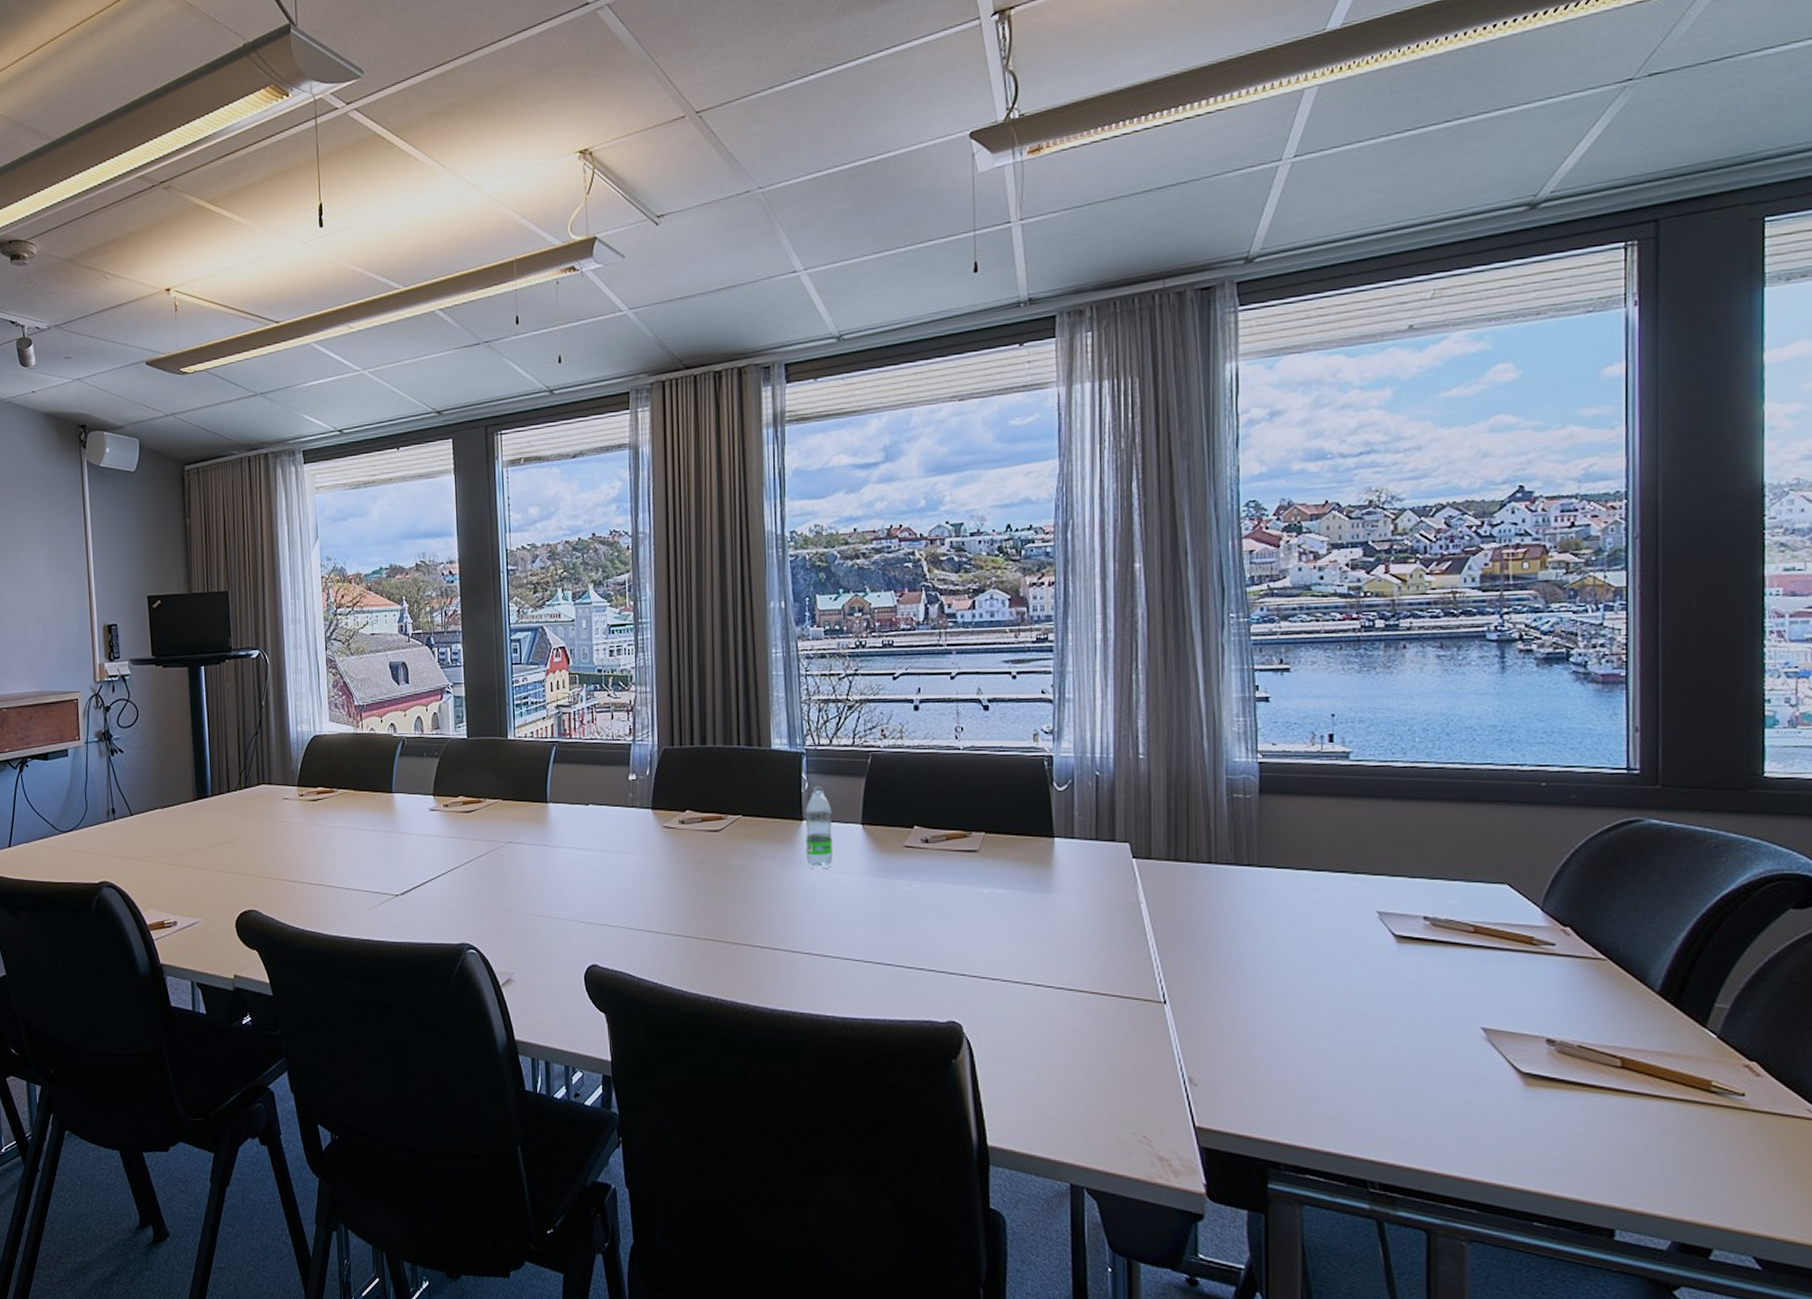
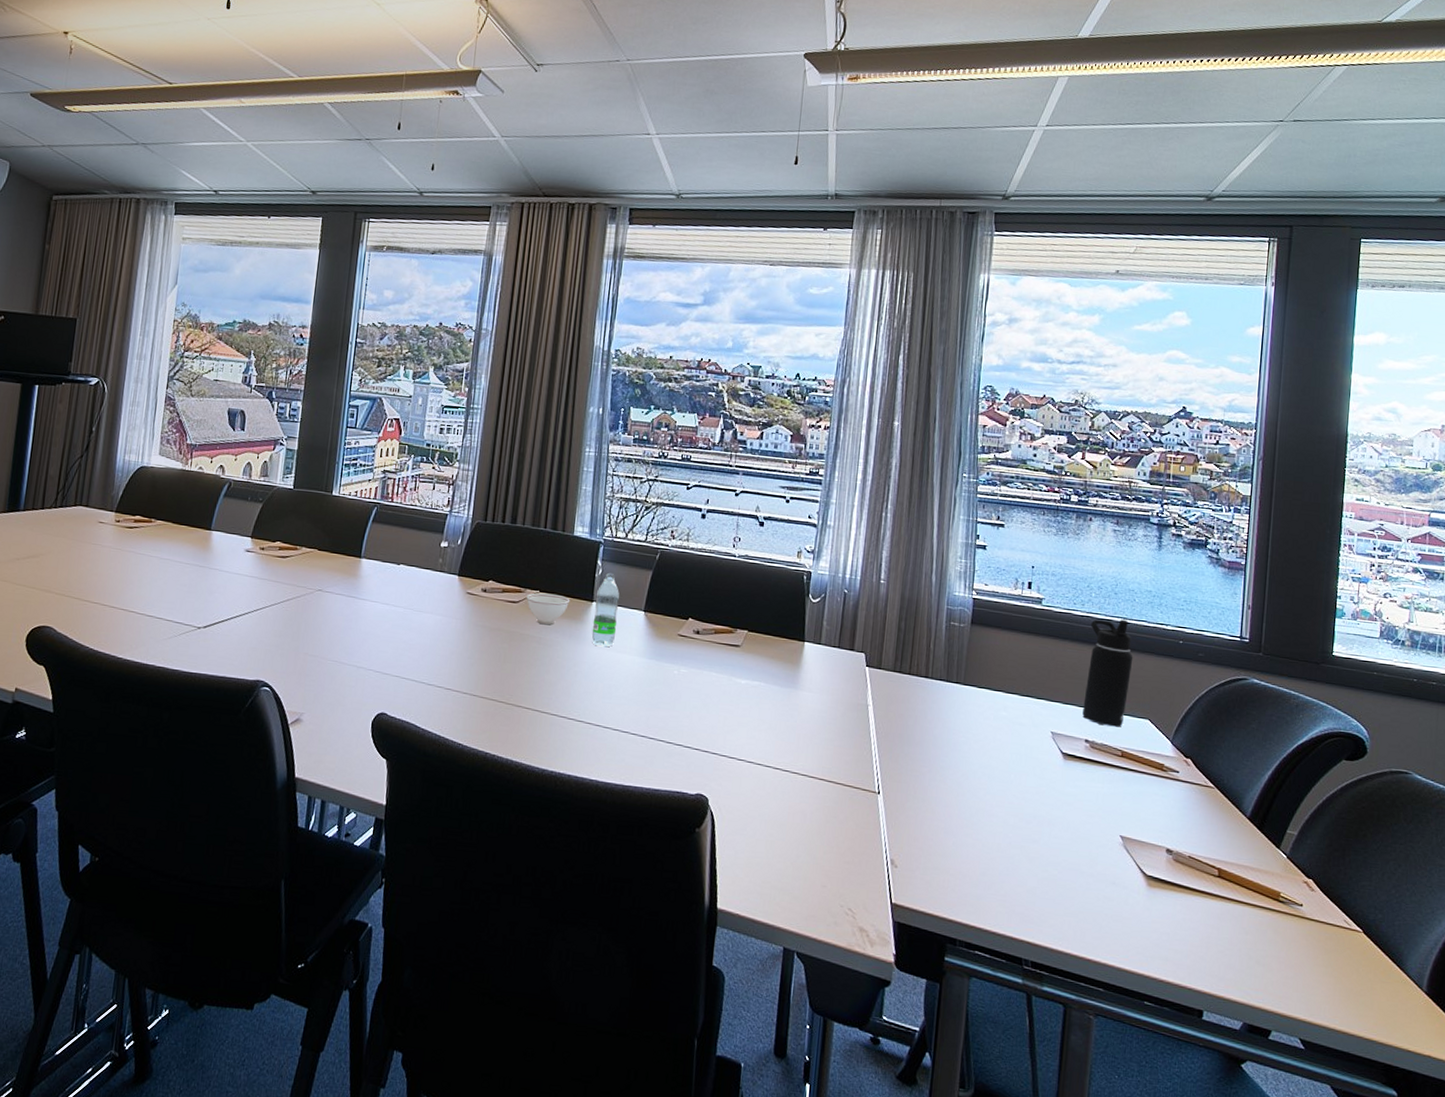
bowl: none [728,816,777,852] -> present [526,593,571,625]
water bottle: none [1417,765,1479,898] -> present [1082,619,1133,727]

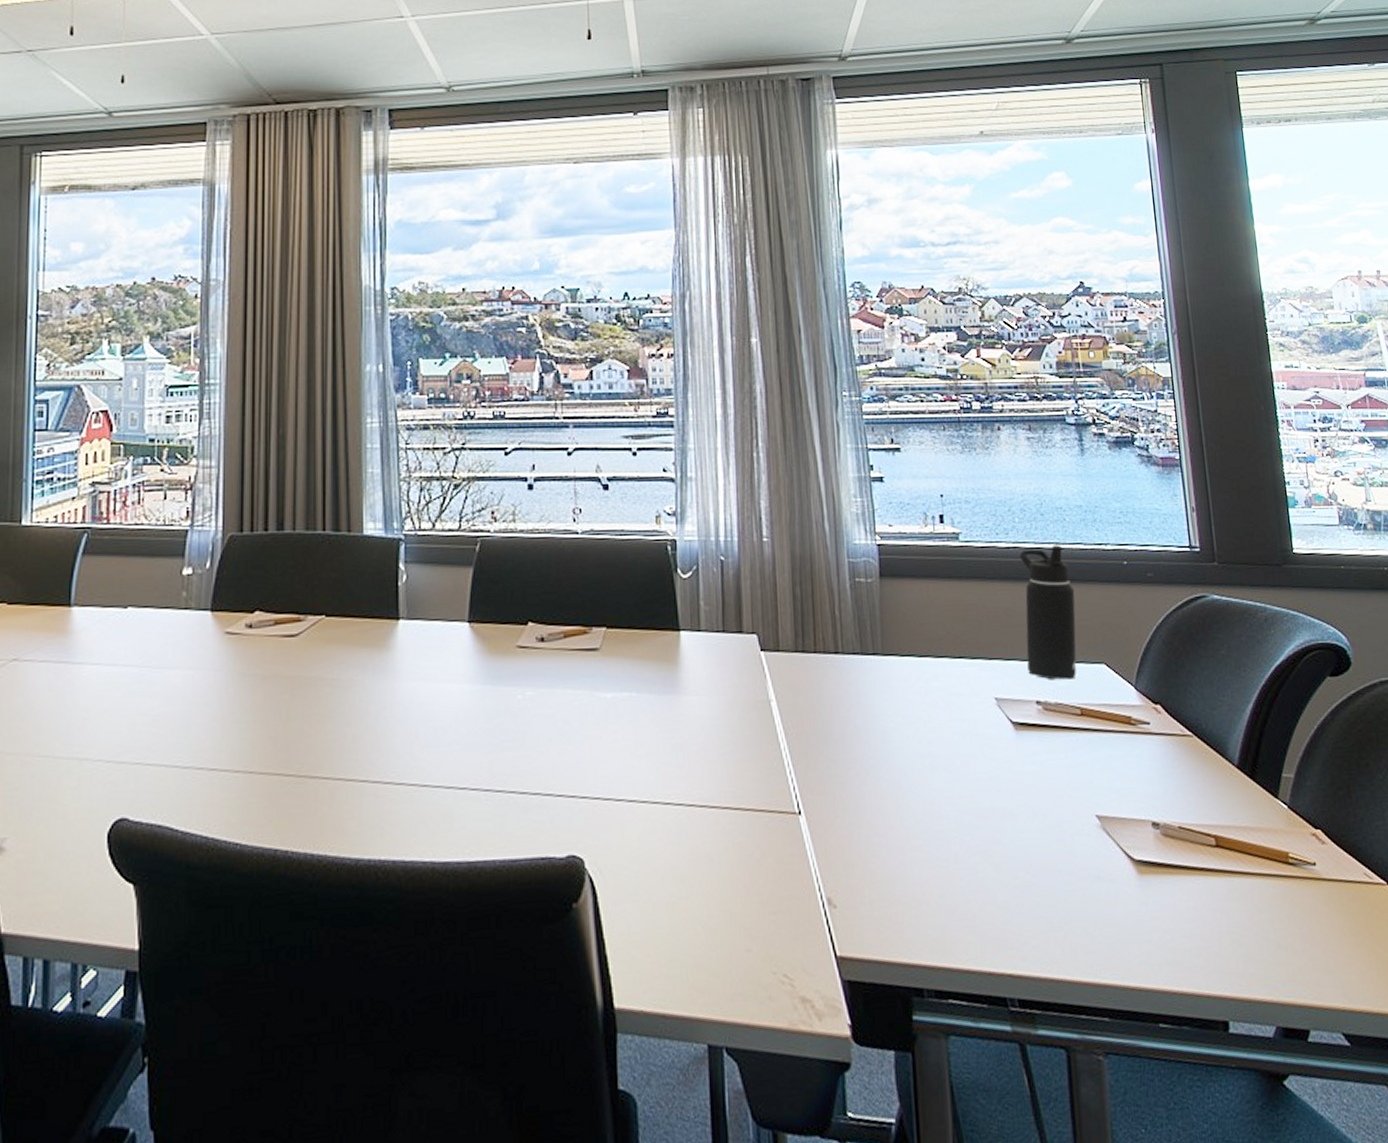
bowl: present [526,593,571,625] -> none [308,616,369,661]
bottle: present [591,572,620,648] -> none [402,577,435,679]

